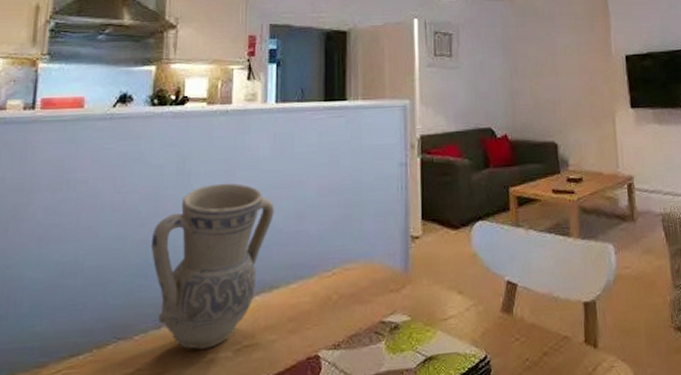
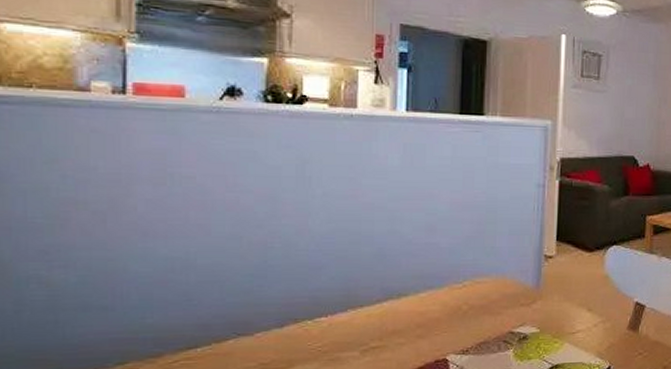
vase: present [150,183,274,349] -> none [269,190,403,348]

